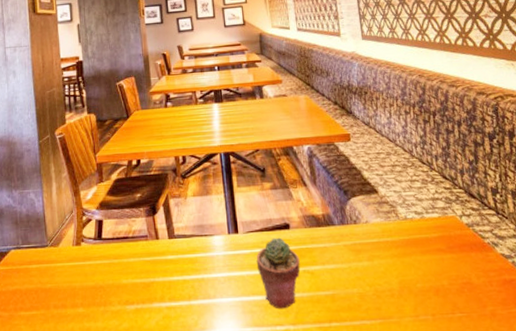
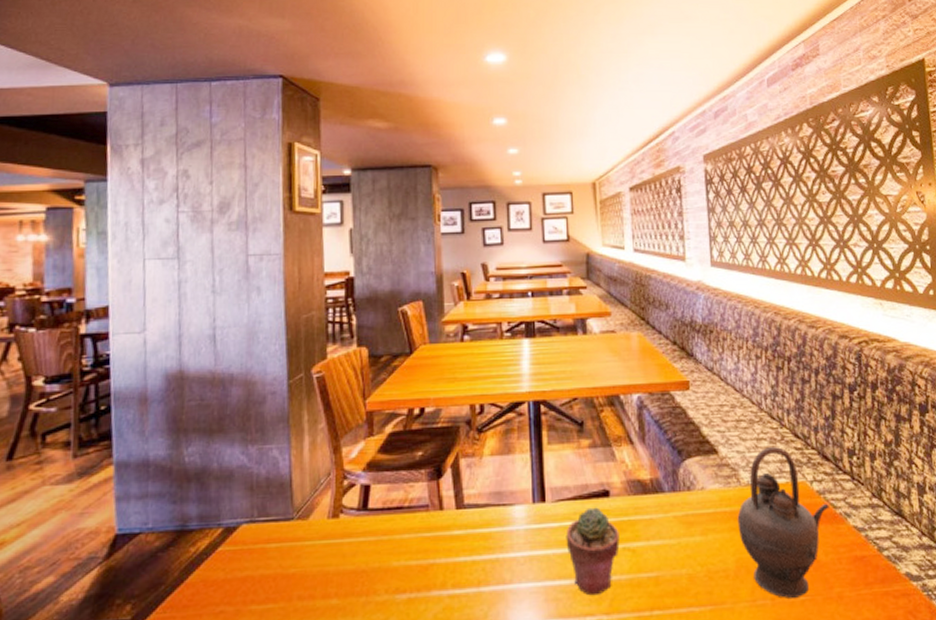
teapot: none [398,186,478,315] -> present [737,446,829,598]

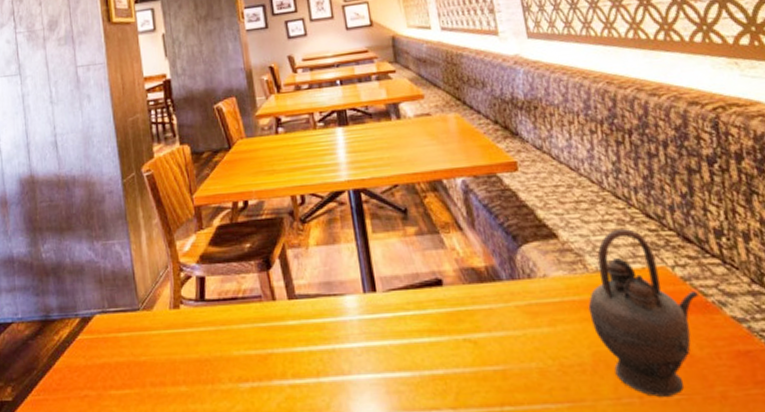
potted succulent: present [566,507,620,596] -> none [401,296,460,389]

